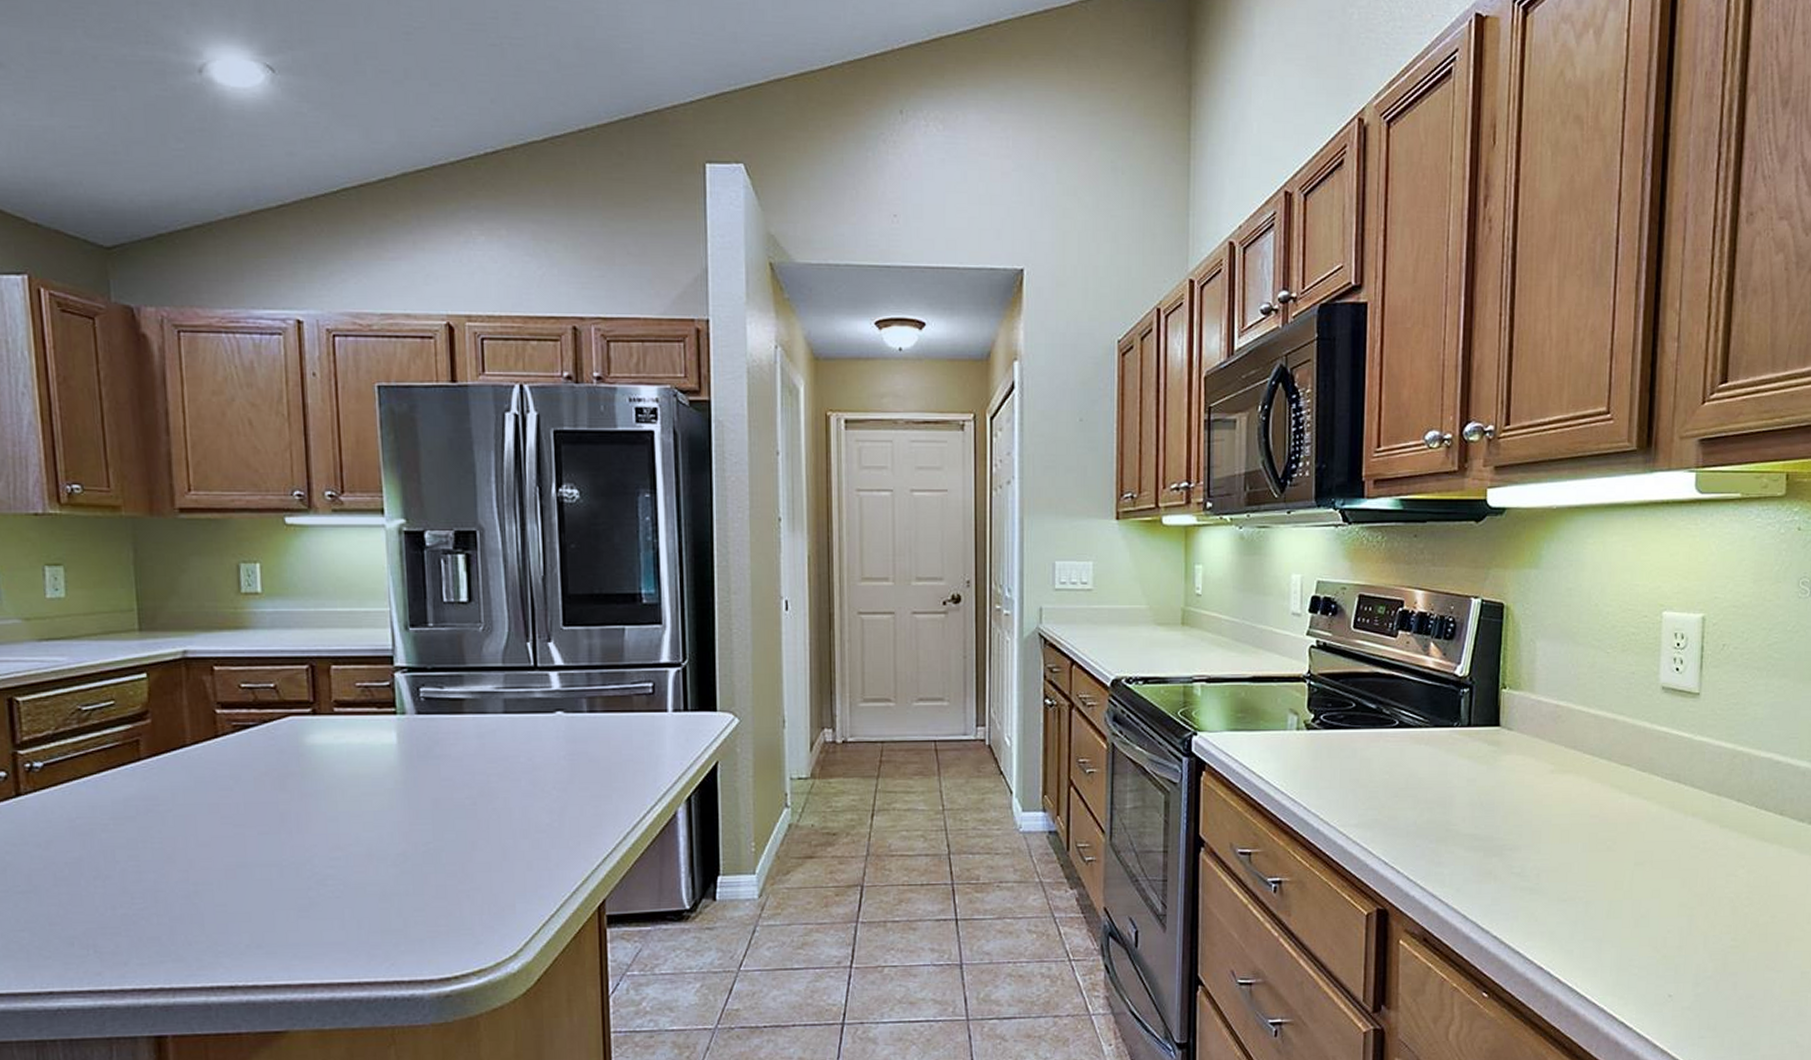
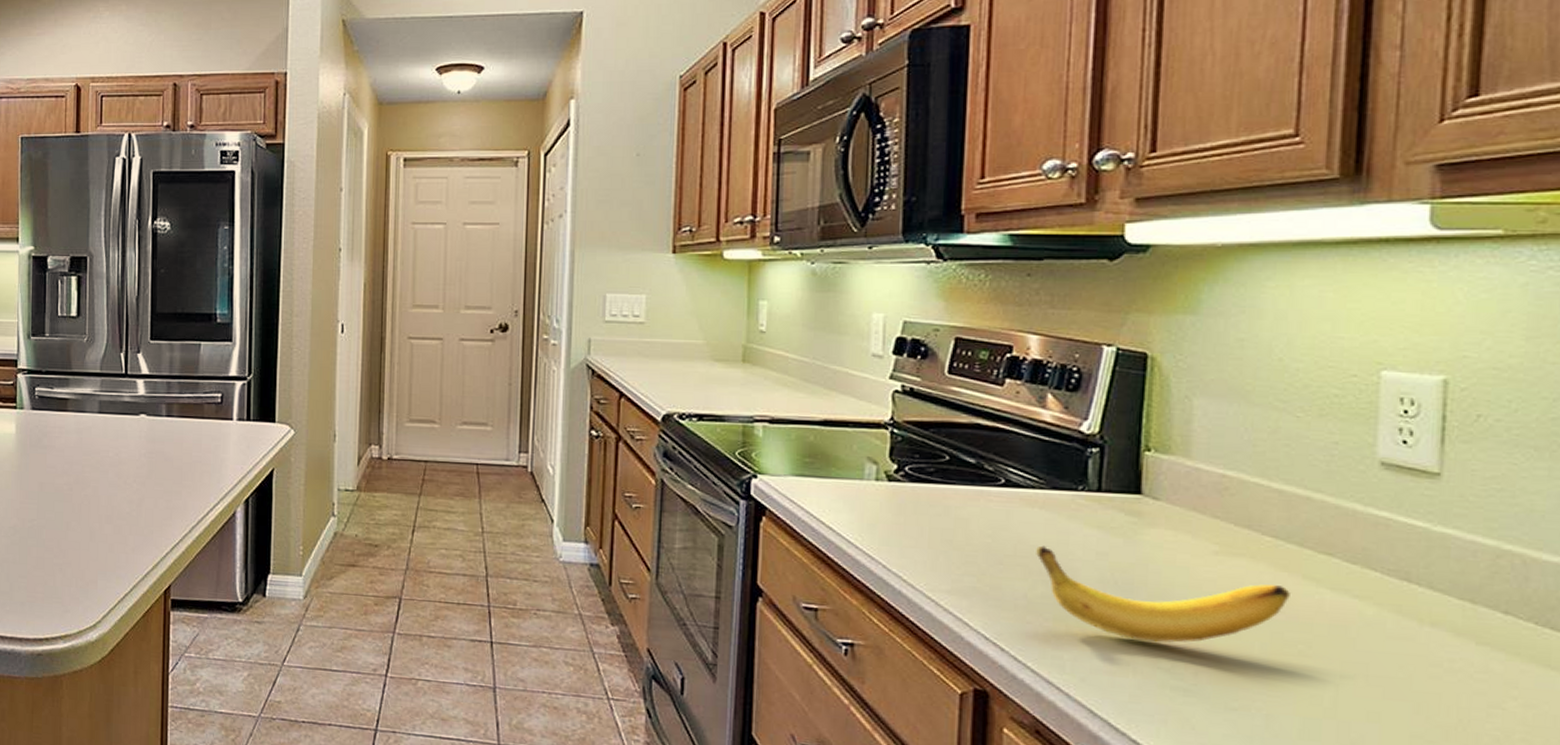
banana: none [1423,777,1602,852] -> present [1036,545,1290,643]

